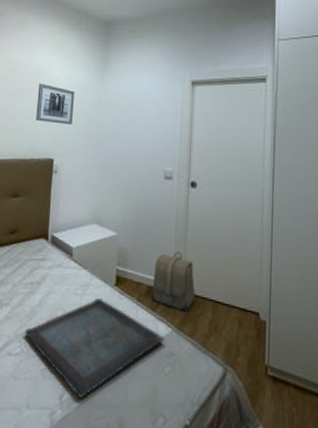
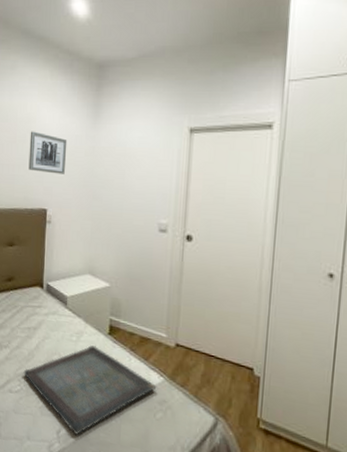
backpack: present [150,251,196,311] -> none [143,304,189,363]

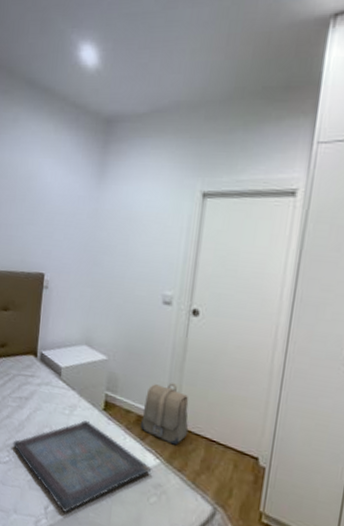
wall art: present [28,131,67,174] -> none [27,189,69,237]
backpack: none [143,304,189,363] -> present [140,383,189,445]

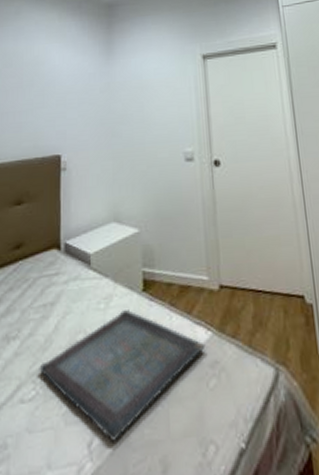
backpack: present [140,383,189,445] -> none [184,240,234,309]

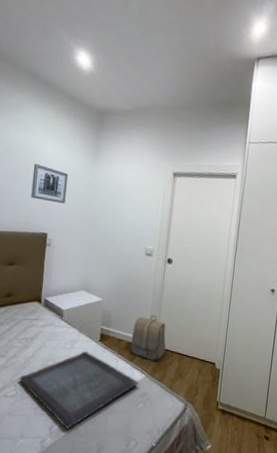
wall art: none [38,73,80,116] -> present [31,163,69,204]
backpack: none [184,240,234,309] -> present [129,315,166,362]

